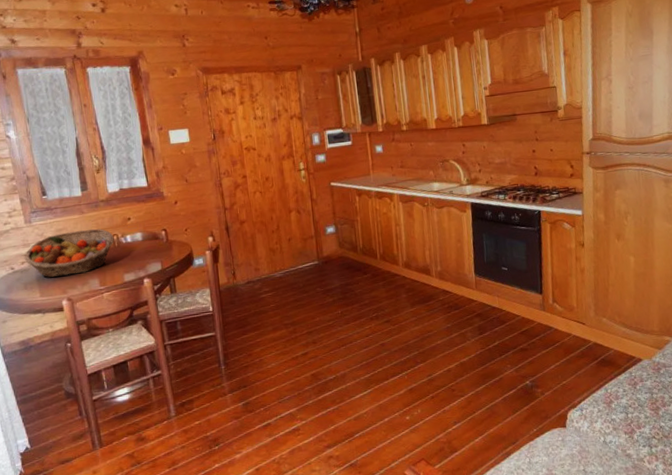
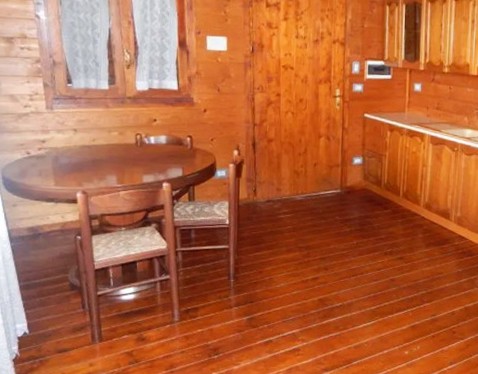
fruit basket: present [24,229,115,278] -> none [41,124,137,169]

